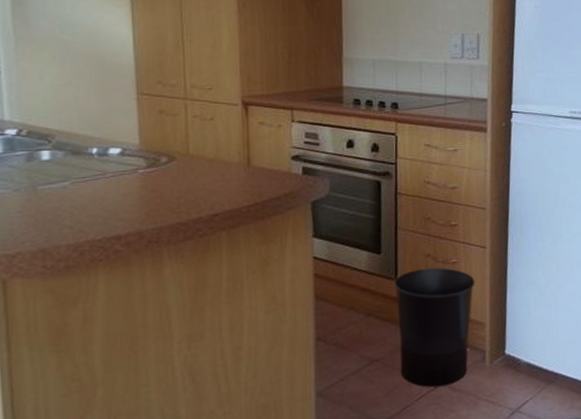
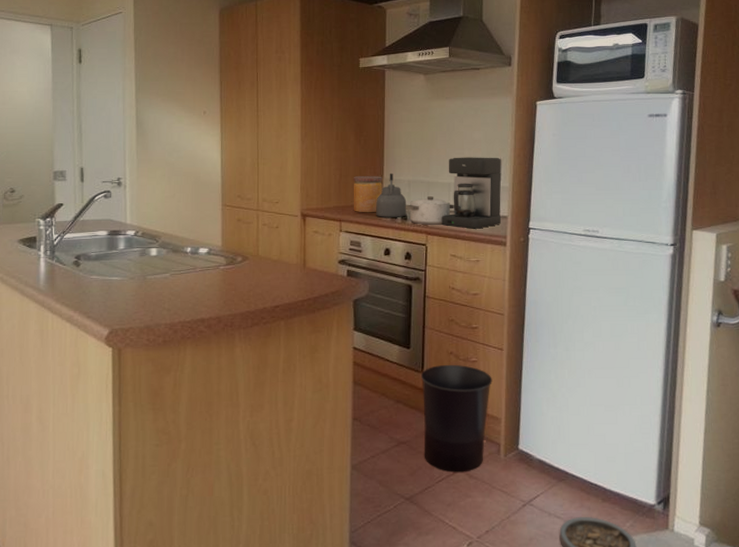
jar: none [305,55,342,99] -> present [353,176,383,213]
kettle: none [335,51,372,104] -> present [376,173,407,217]
cooking pot: none [369,78,427,111] -> present [405,196,454,225]
coffee maker: none [412,32,481,114] -> present [441,157,502,229]

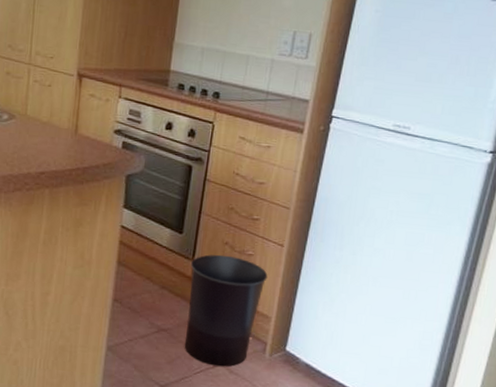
jar: present [353,176,383,213] -> none [136,36,173,81]
kettle: present [376,173,407,217] -> none [161,36,198,89]
cooking pot: present [405,196,454,225] -> none [194,68,250,102]
coffee maker: present [441,157,502,229] -> none [233,25,311,111]

